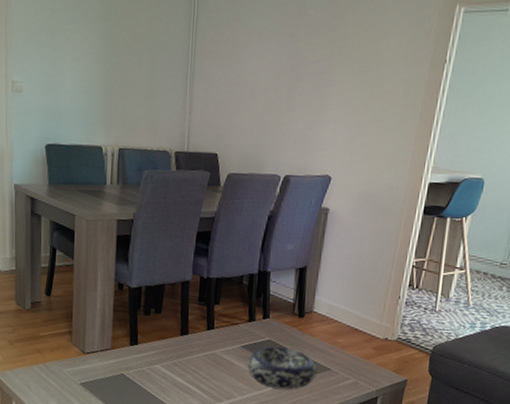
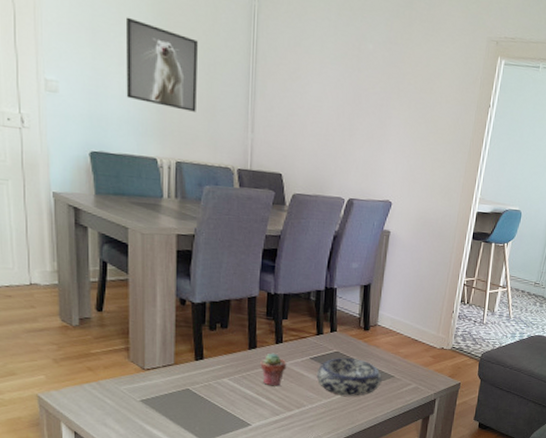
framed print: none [78,15,142,99] -> present [125,17,198,112]
potted succulent: none [191,339,218,375] -> present [260,353,287,386]

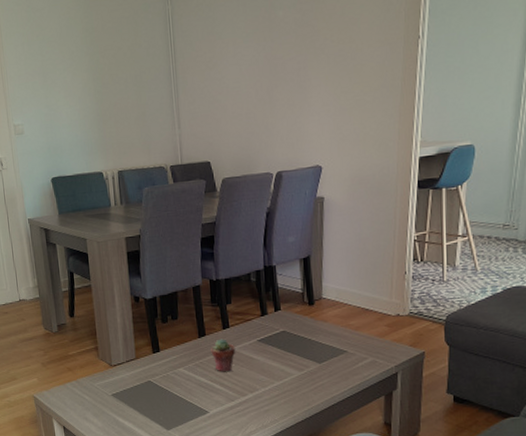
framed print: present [125,17,198,112] -> none [66,54,130,125]
decorative bowl: present [316,358,382,396] -> none [265,336,334,376]

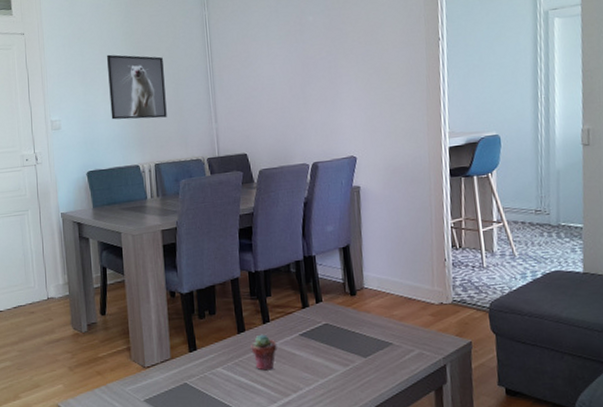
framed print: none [66,54,130,125] -> present [106,54,167,120]

